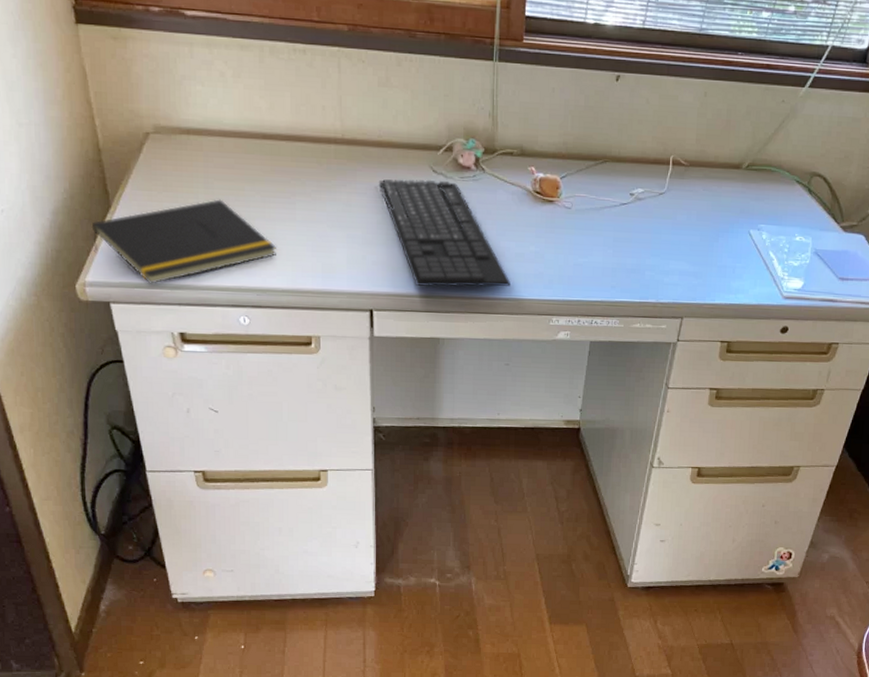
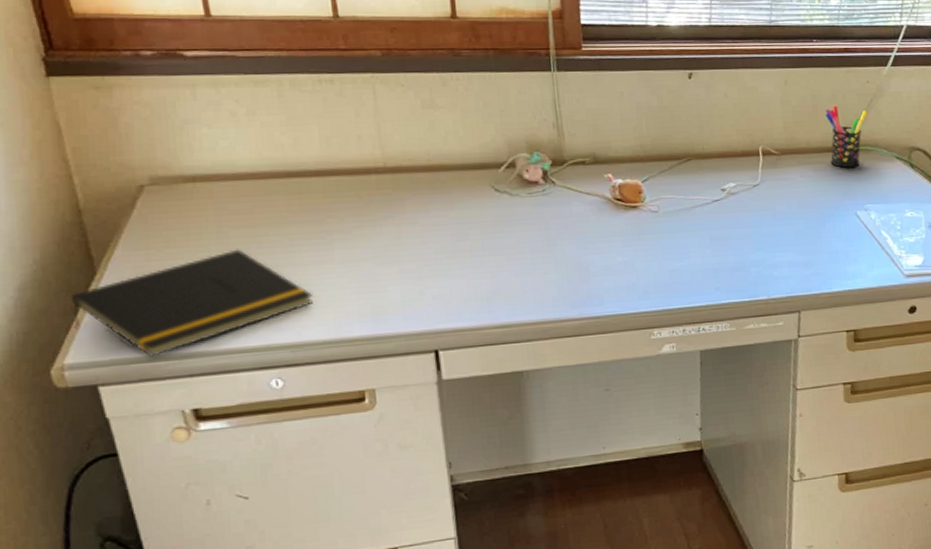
keyboard: present [378,179,511,287] -> none [432,199,600,316]
pen holder: none [733,122,778,186] -> present [825,105,868,168]

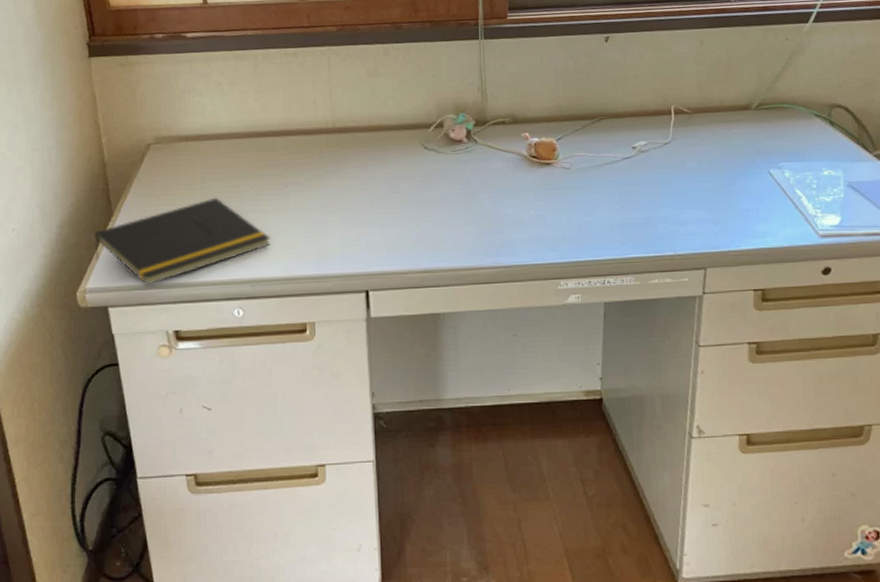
pen holder: present [825,105,868,168] -> none [740,63,786,126]

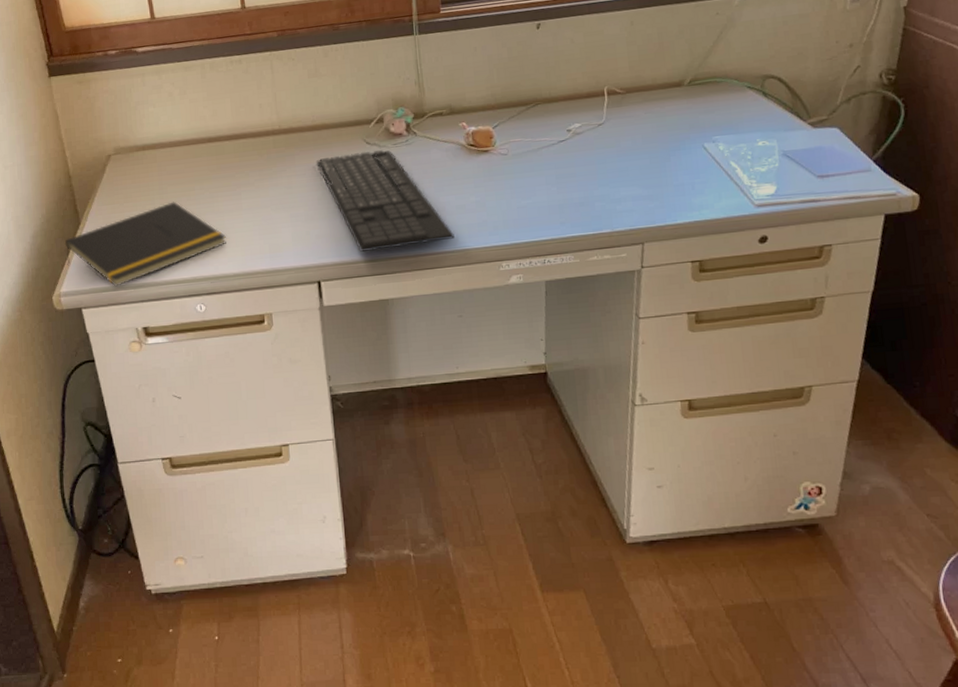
keyboard: none [370,156,512,262] -> present [316,150,455,252]

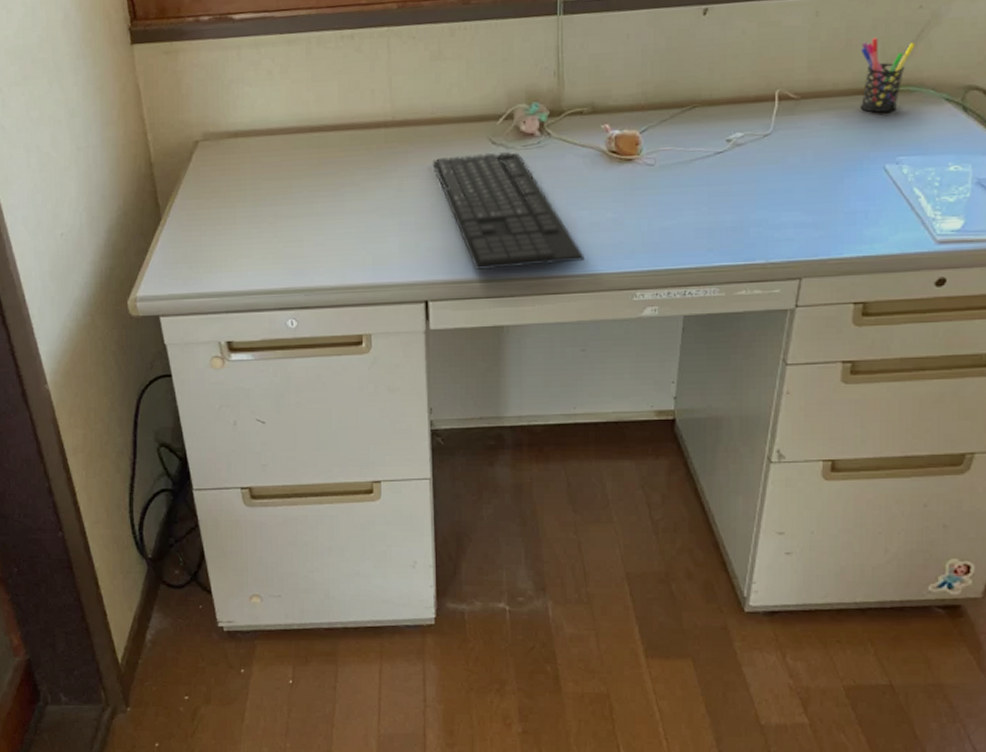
notepad: present [64,201,226,287] -> none [143,199,325,294]
pen holder: none [671,40,717,102] -> present [859,38,916,113]

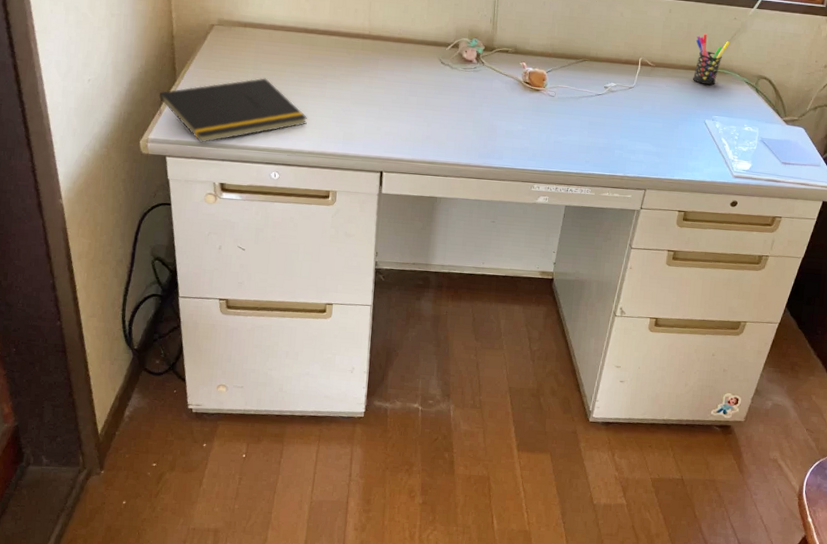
notepad: none [143,199,325,294] -> present [158,78,307,143]
keyboard: present [432,152,584,271] -> none [395,67,500,157]

